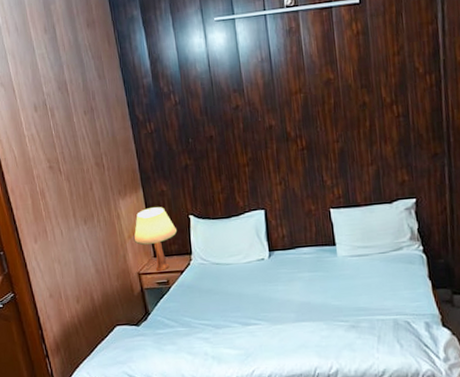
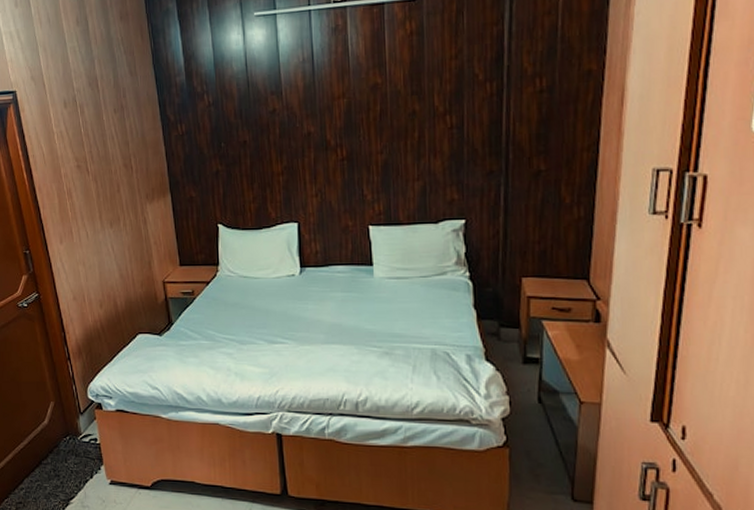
table lamp: present [134,207,178,272] -> none [160,214,205,282]

